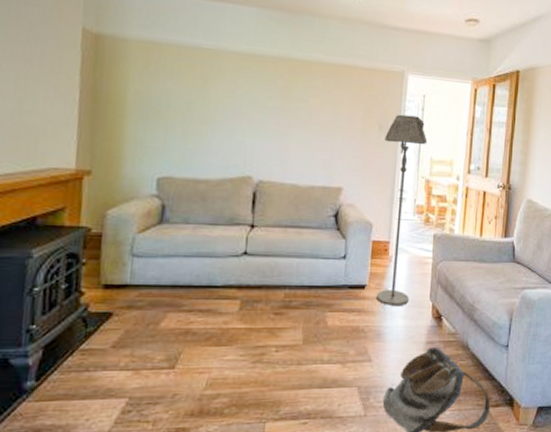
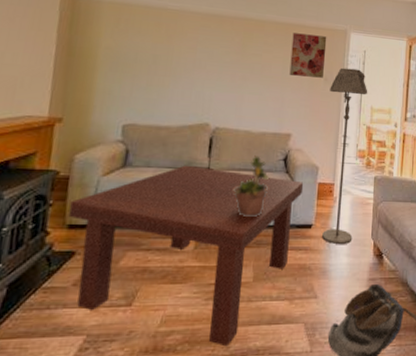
coffee table: none [103,221,357,410] -> present [69,165,304,347]
potted plant: none [279,211,318,277] -> present [233,155,269,217]
wall art: none [340,75,382,126] -> present [289,33,327,78]

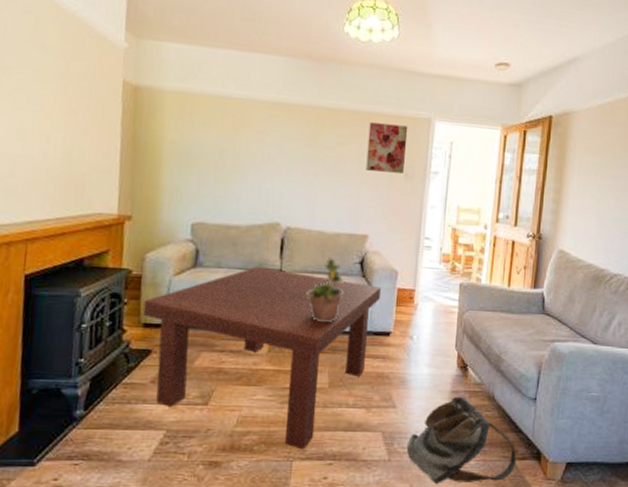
floor lamp: present [322,67,368,244] -> none [401,161,455,354]

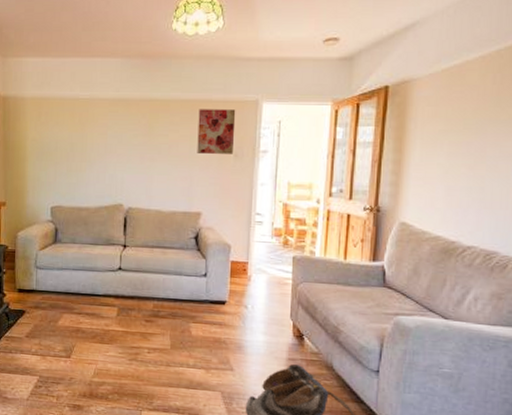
coffee table: present [143,266,382,450] -> none [18,242,216,402]
potted plant: present [306,258,344,322] -> none [148,234,181,291]

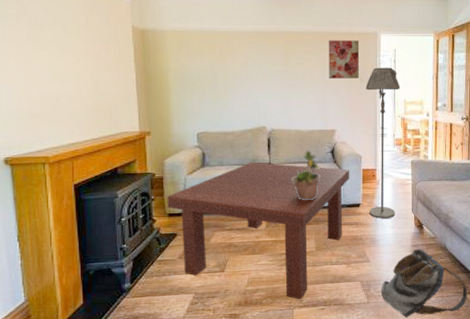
coffee table: none [18,242,216,402] -> present [167,162,350,300]
potted plant: none [148,234,181,291] -> present [292,150,320,200]
floor lamp: none [237,142,284,322] -> present [366,67,401,218]

